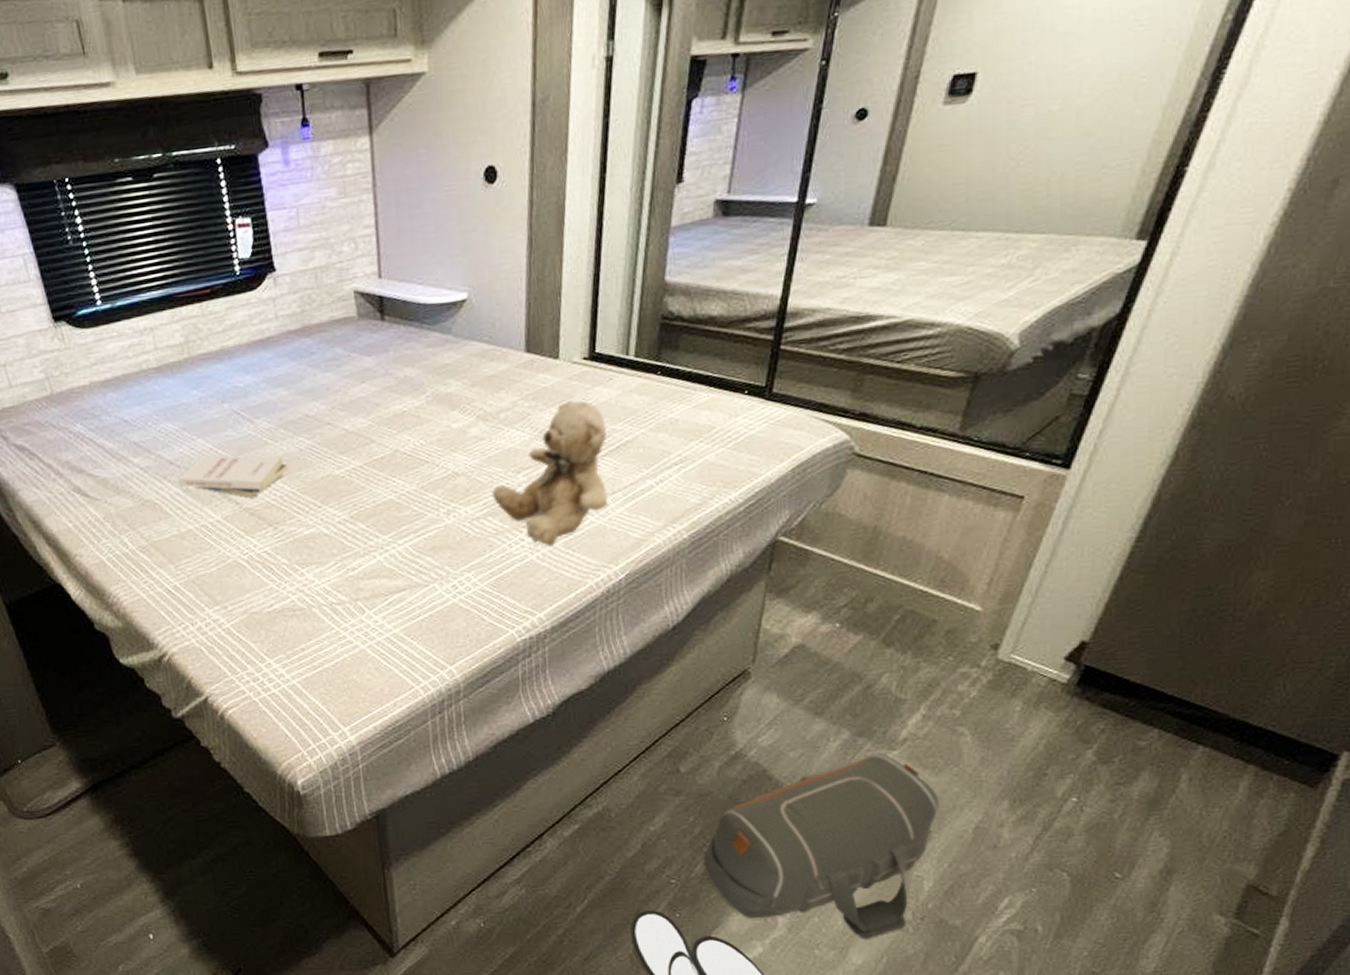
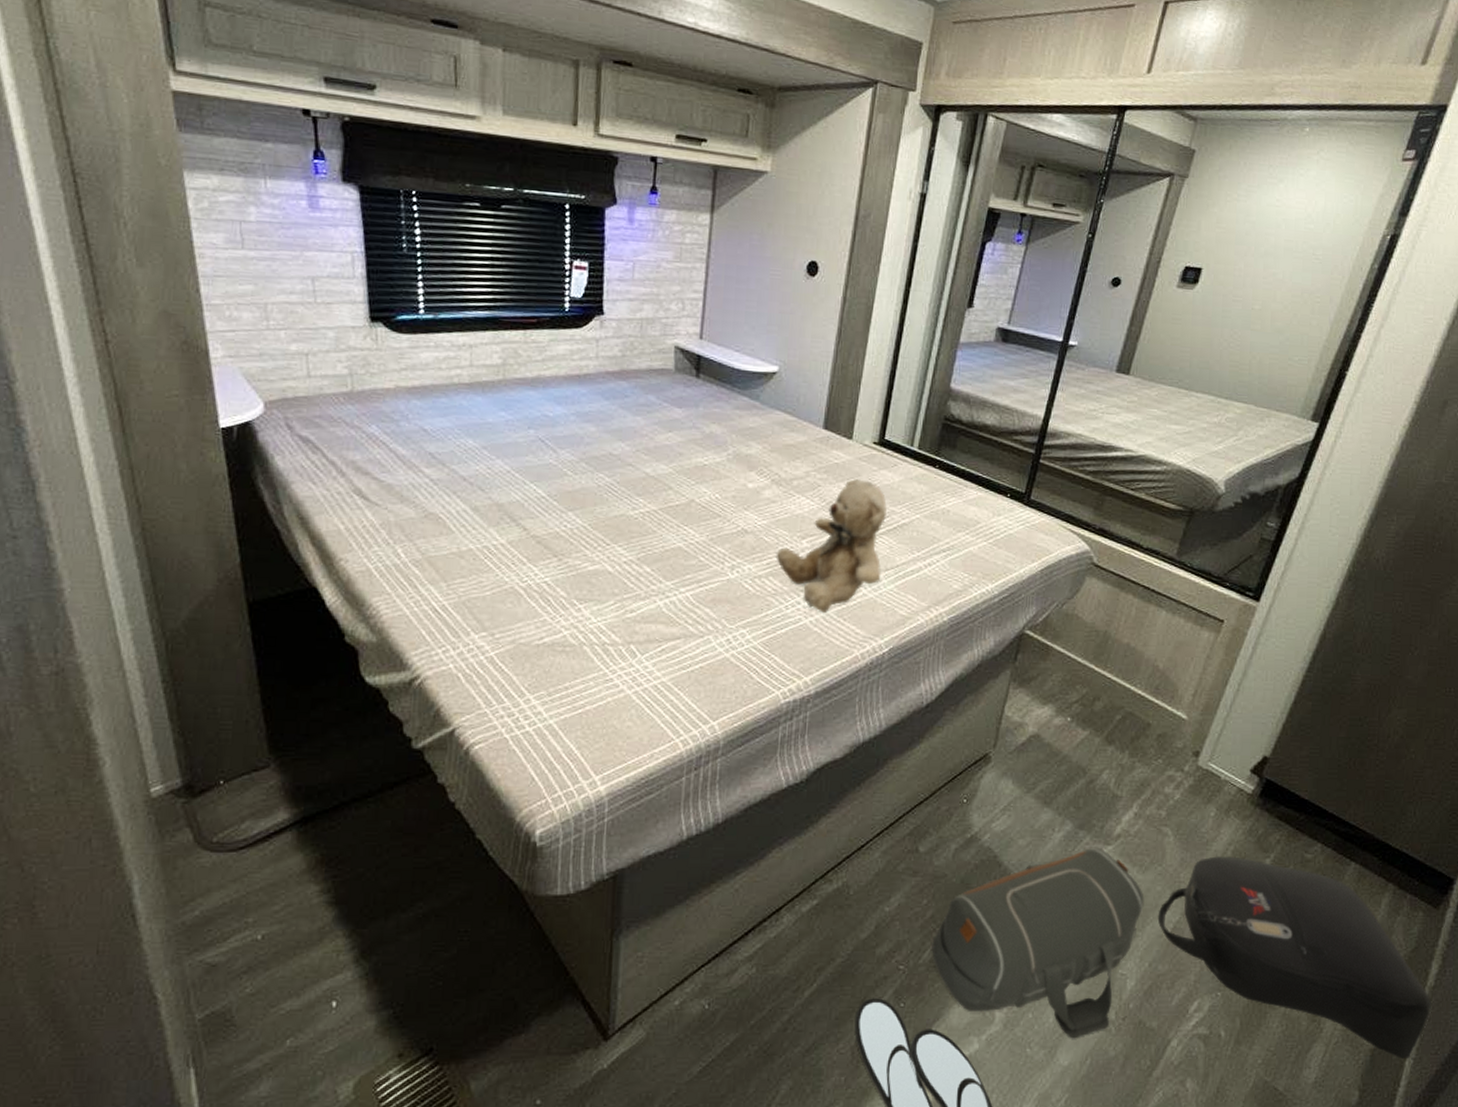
books: present [177,454,288,498] -> none [467,476,583,526]
backpack: none [956,750,1307,946] -> present [1157,856,1432,1060]

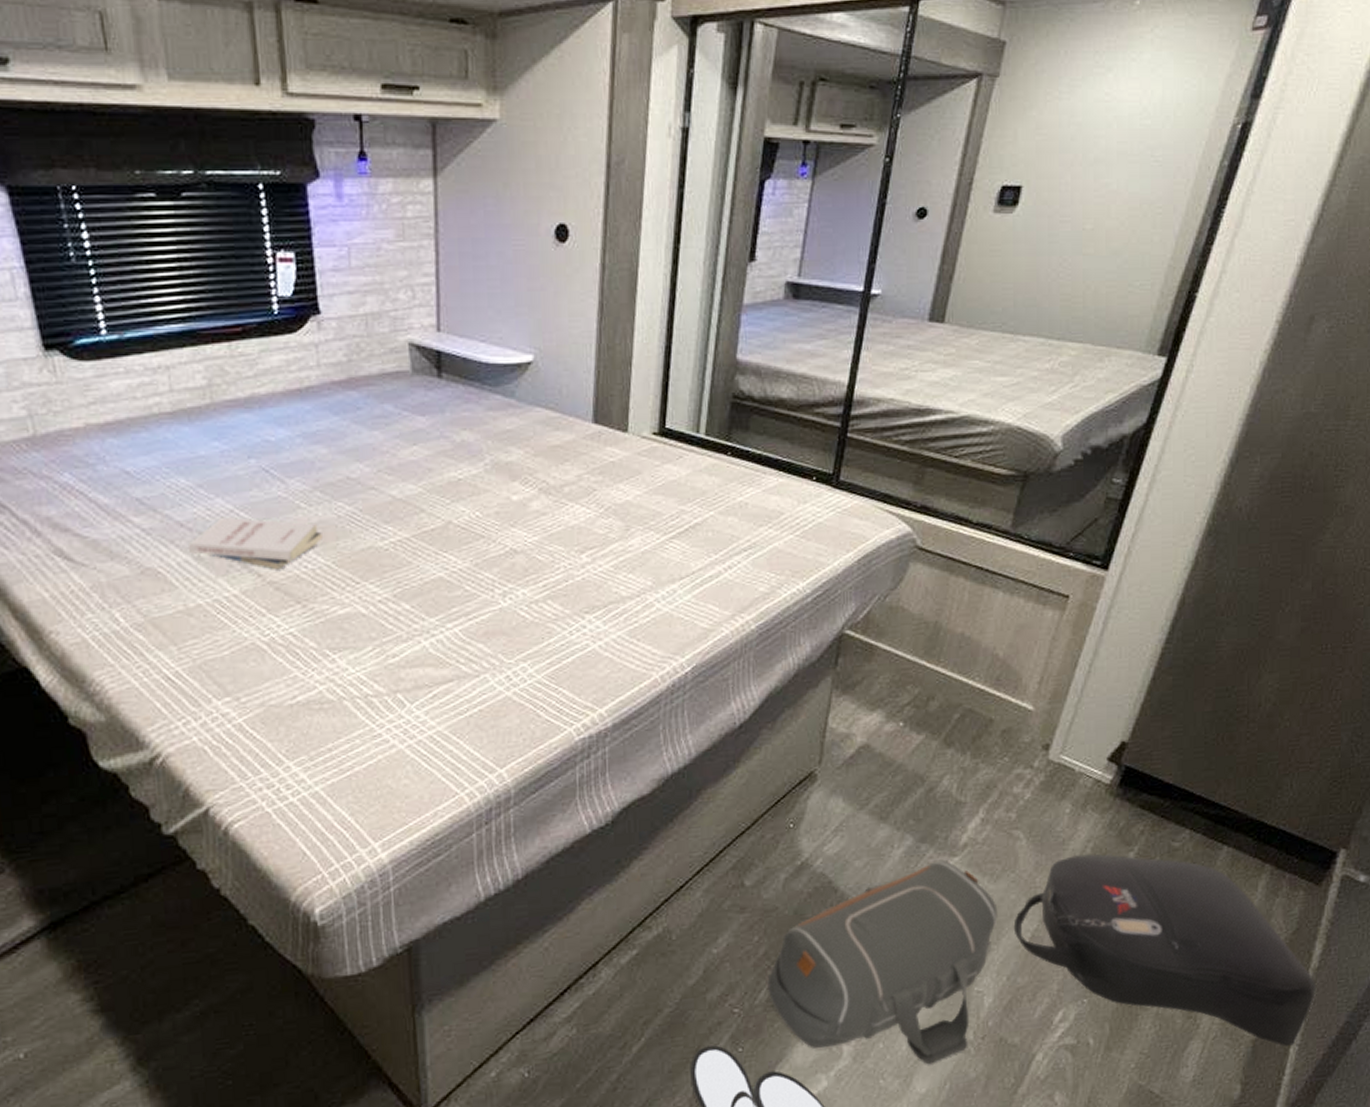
books: none [467,476,583,526] -> present [187,516,323,570]
teddy bear: present [775,478,888,613] -> none [552,476,677,635]

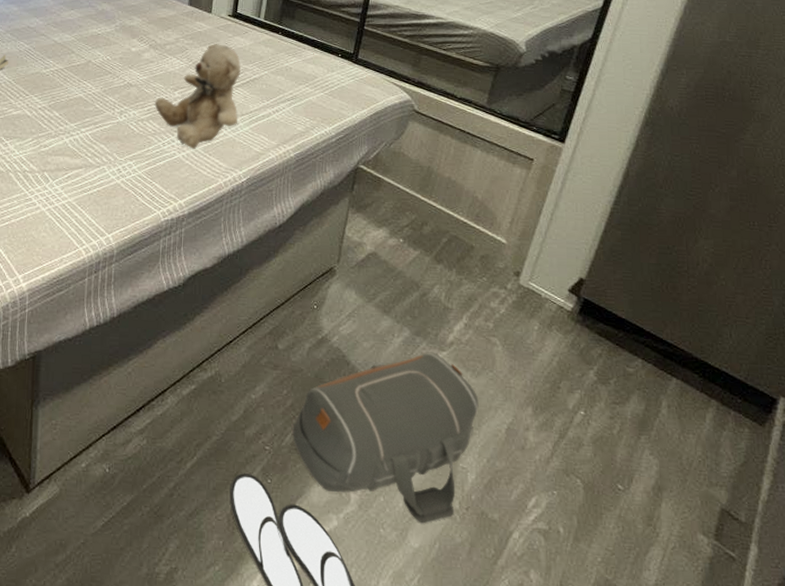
teddy bear: none [552,476,677,635] -> present [154,43,242,149]
backpack: present [1013,853,1317,1047] -> none [492,366,768,571]

